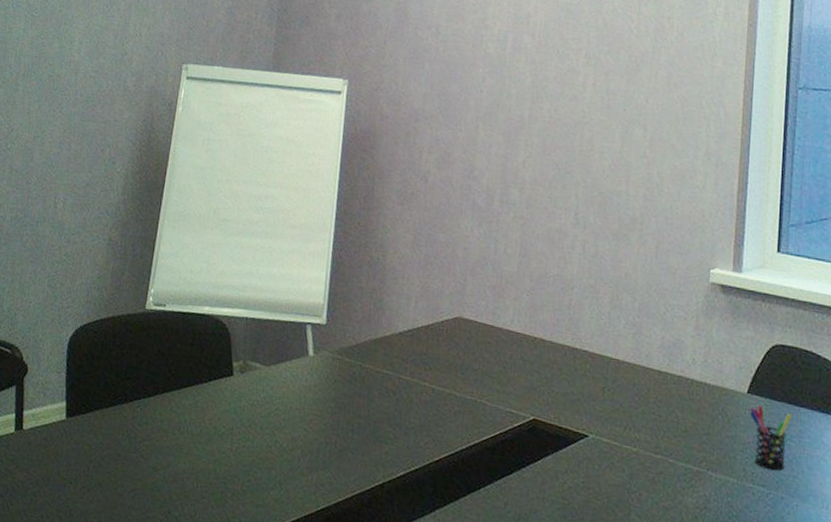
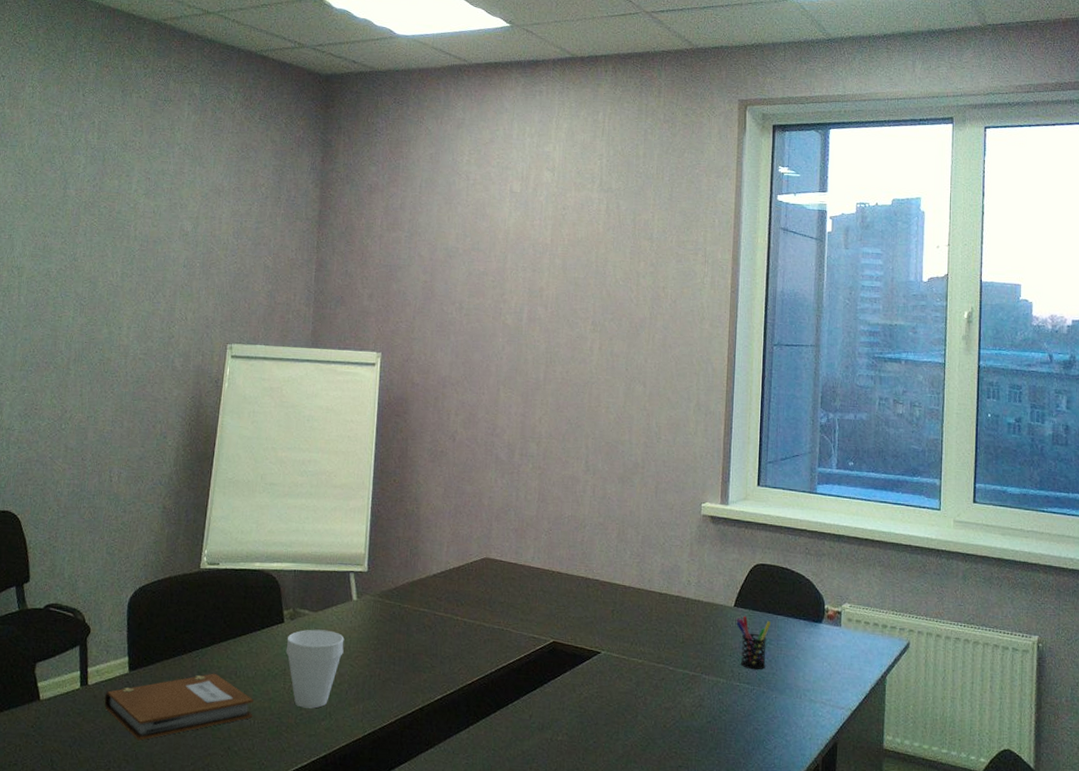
notebook: none [39,426,198,496] -> present [104,673,254,741]
cup: none [234,385,299,475] -> present [285,629,345,709]

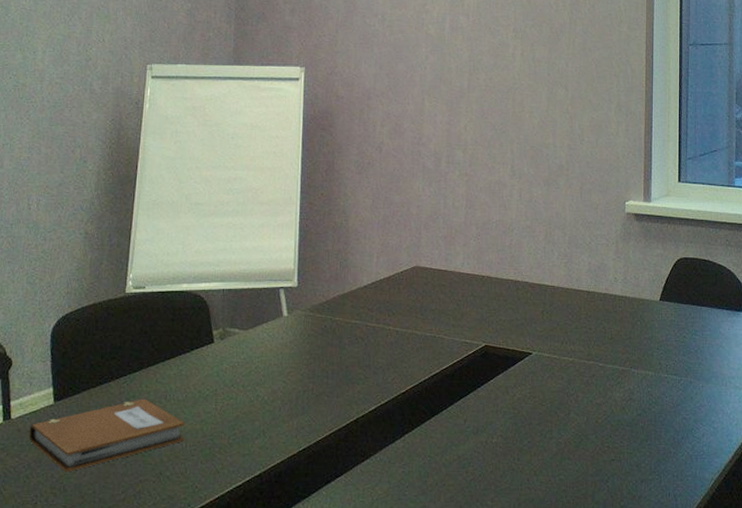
cup: present [285,629,345,709] -> none [216,348,276,428]
pen holder: present [736,616,771,670] -> none [662,309,695,361]

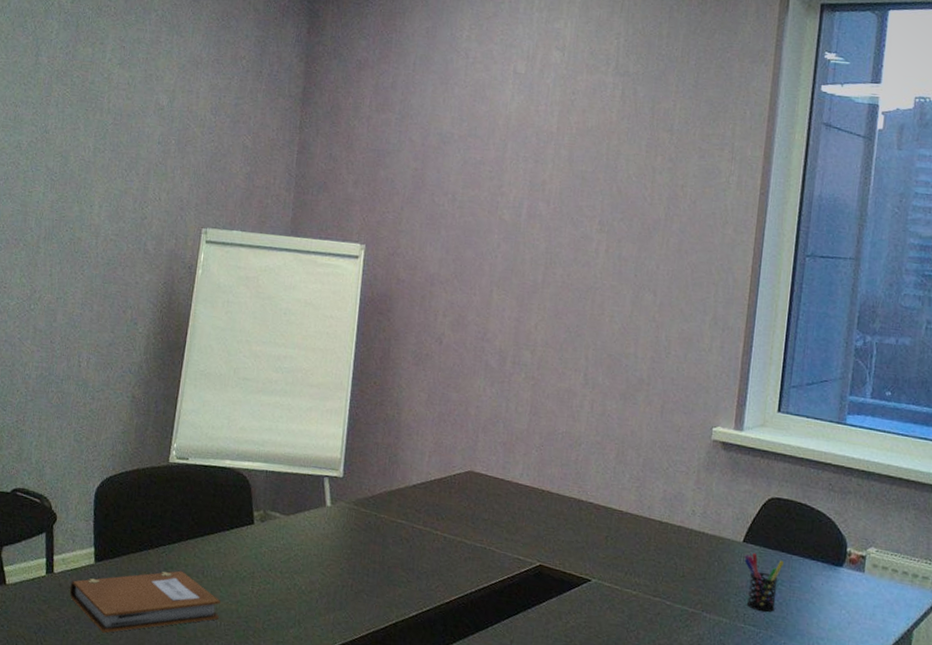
pen holder: none [662,309,695,361] -> present [744,553,784,613]

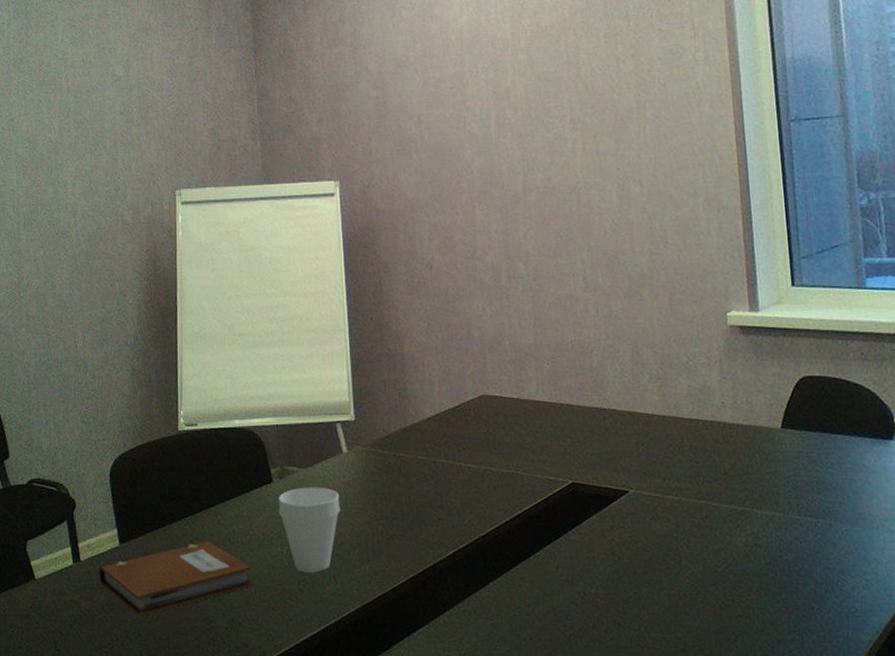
cup: none [254,533,317,615] -> present [278,487,340,573]
pen holder: present [744,553,784,613] -> none [786,438,829,500]

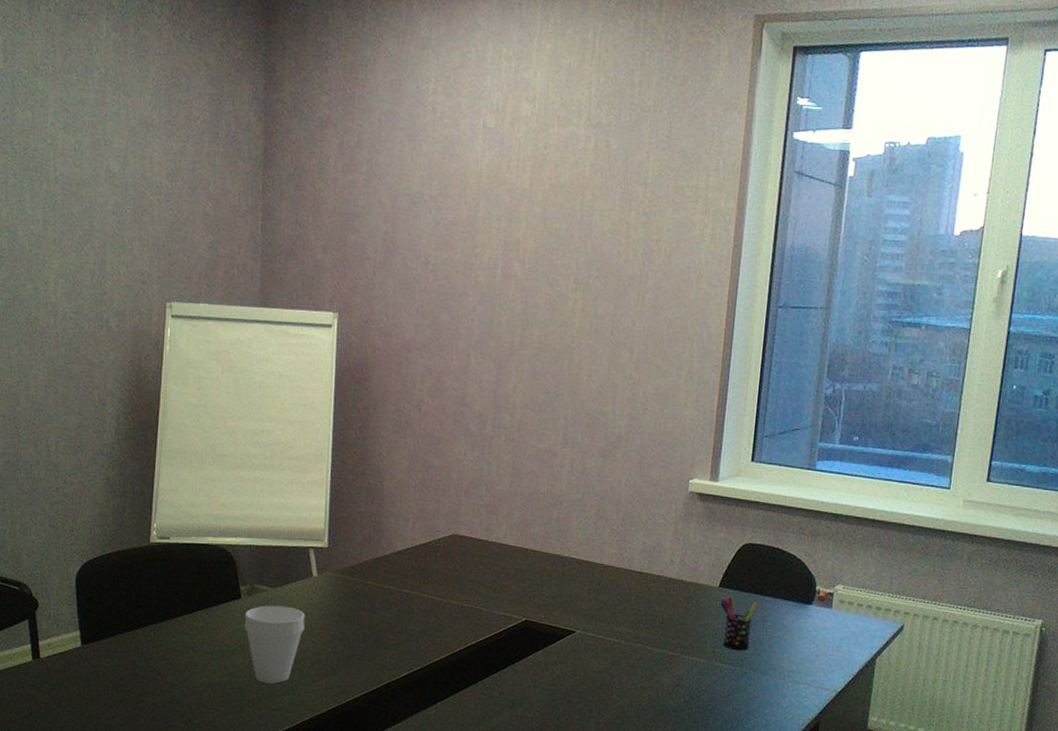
notebook: present [99,541,253,617] -> none [58,647,213,713]
pen holder: none [786,438,829,500] -> present [720,596,757,651]

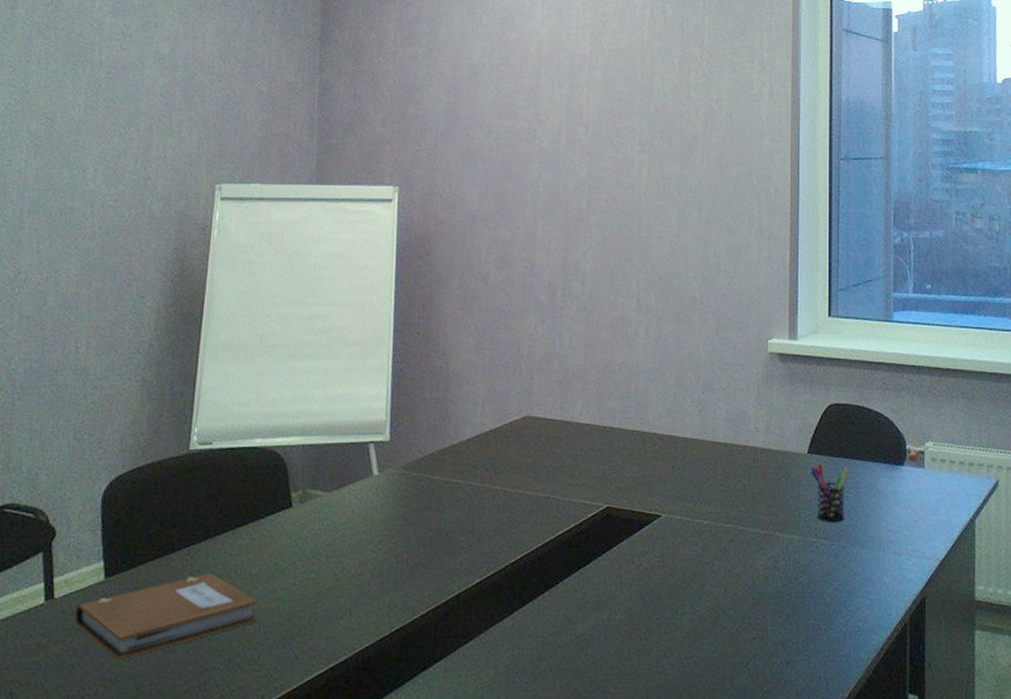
notebook: none [58,647,213,713] -> present [75,573,258,661]
cup: present [244,605,305,684] -> none [295,512,365,606]

